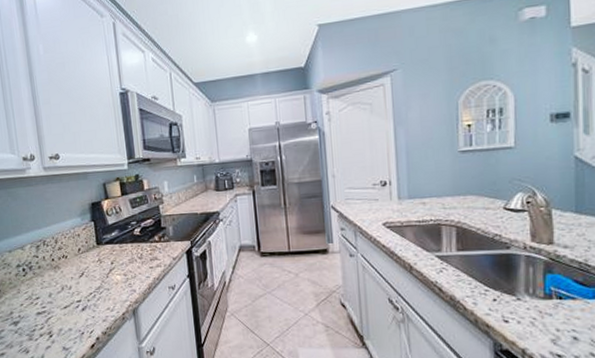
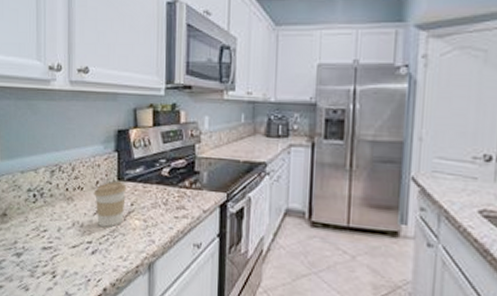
coffee cup: none [77,245,106,286] -> present [93,181,126,227]

